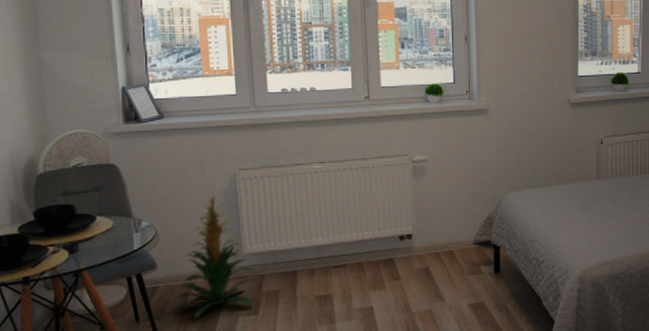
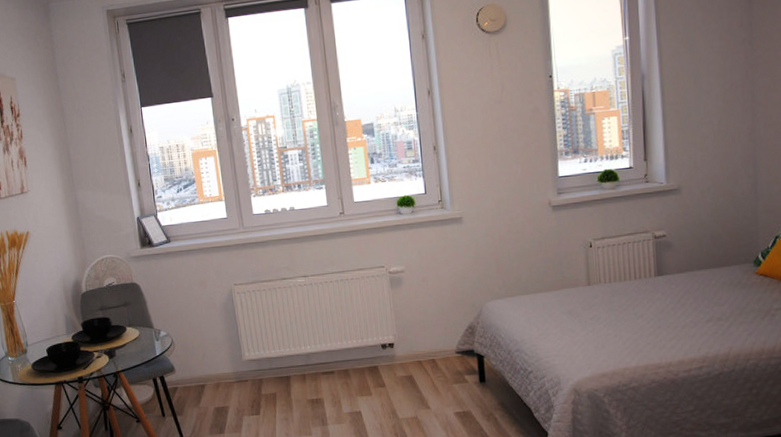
indoor plant: present [175,195,253,319] -> none [192,308,255,417]

